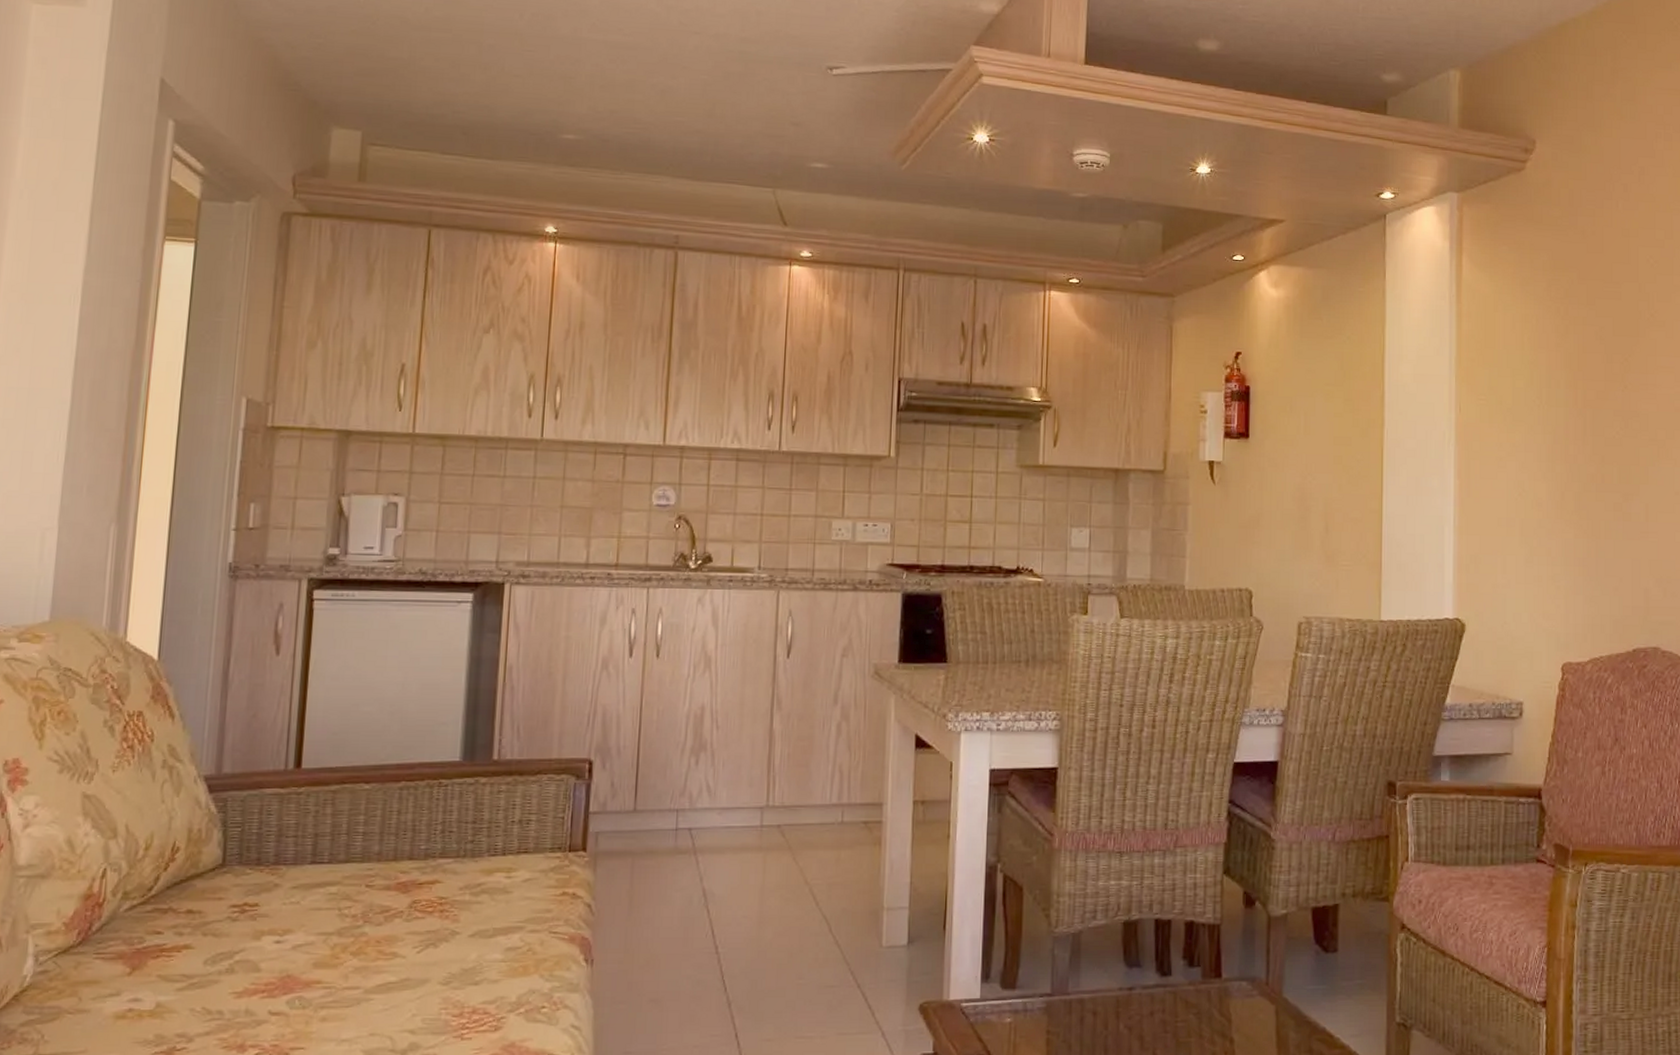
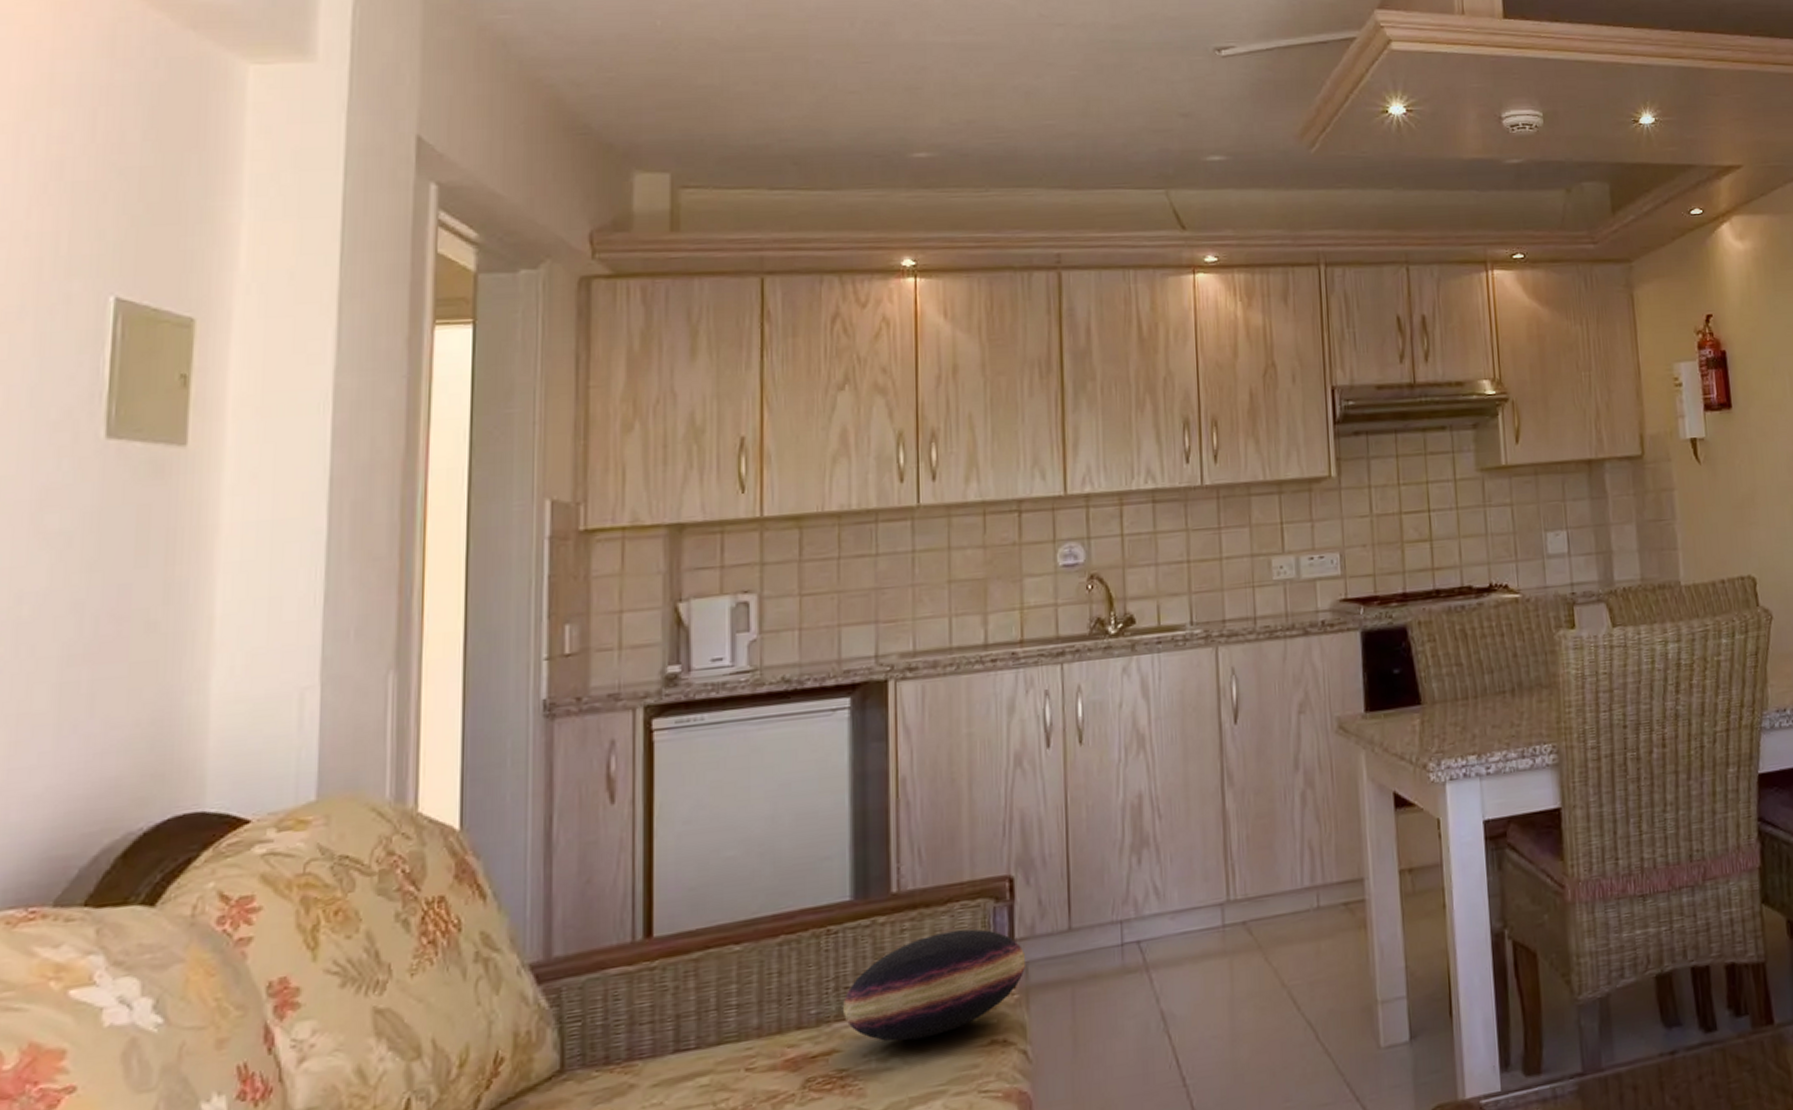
cushion: none [447,798,597,882] -> present [843,929,1026,1041]

